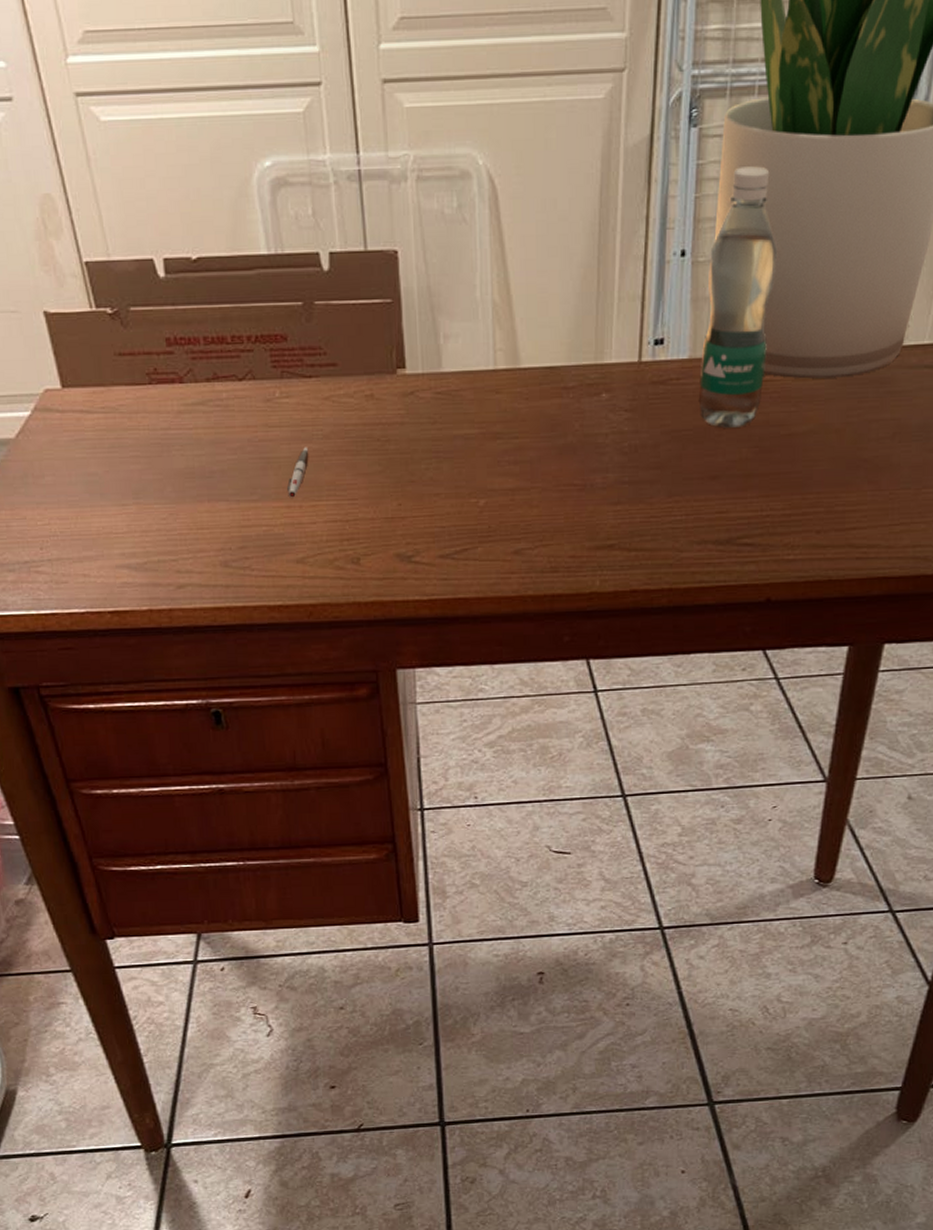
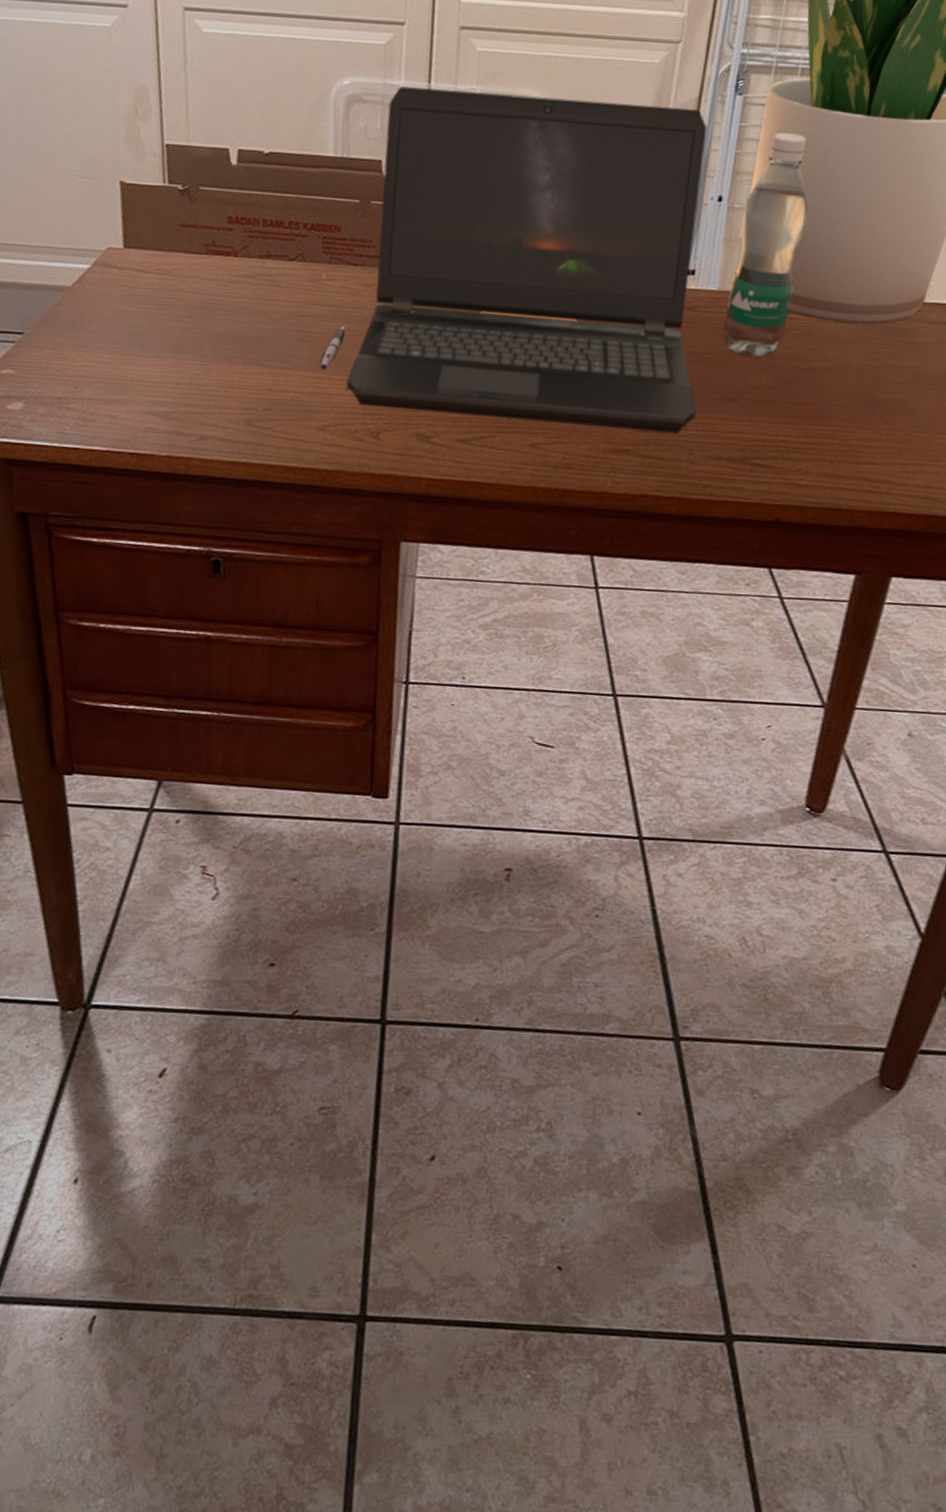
laptop computer: none [317,149,678,531] -> present [346,86,708,434]

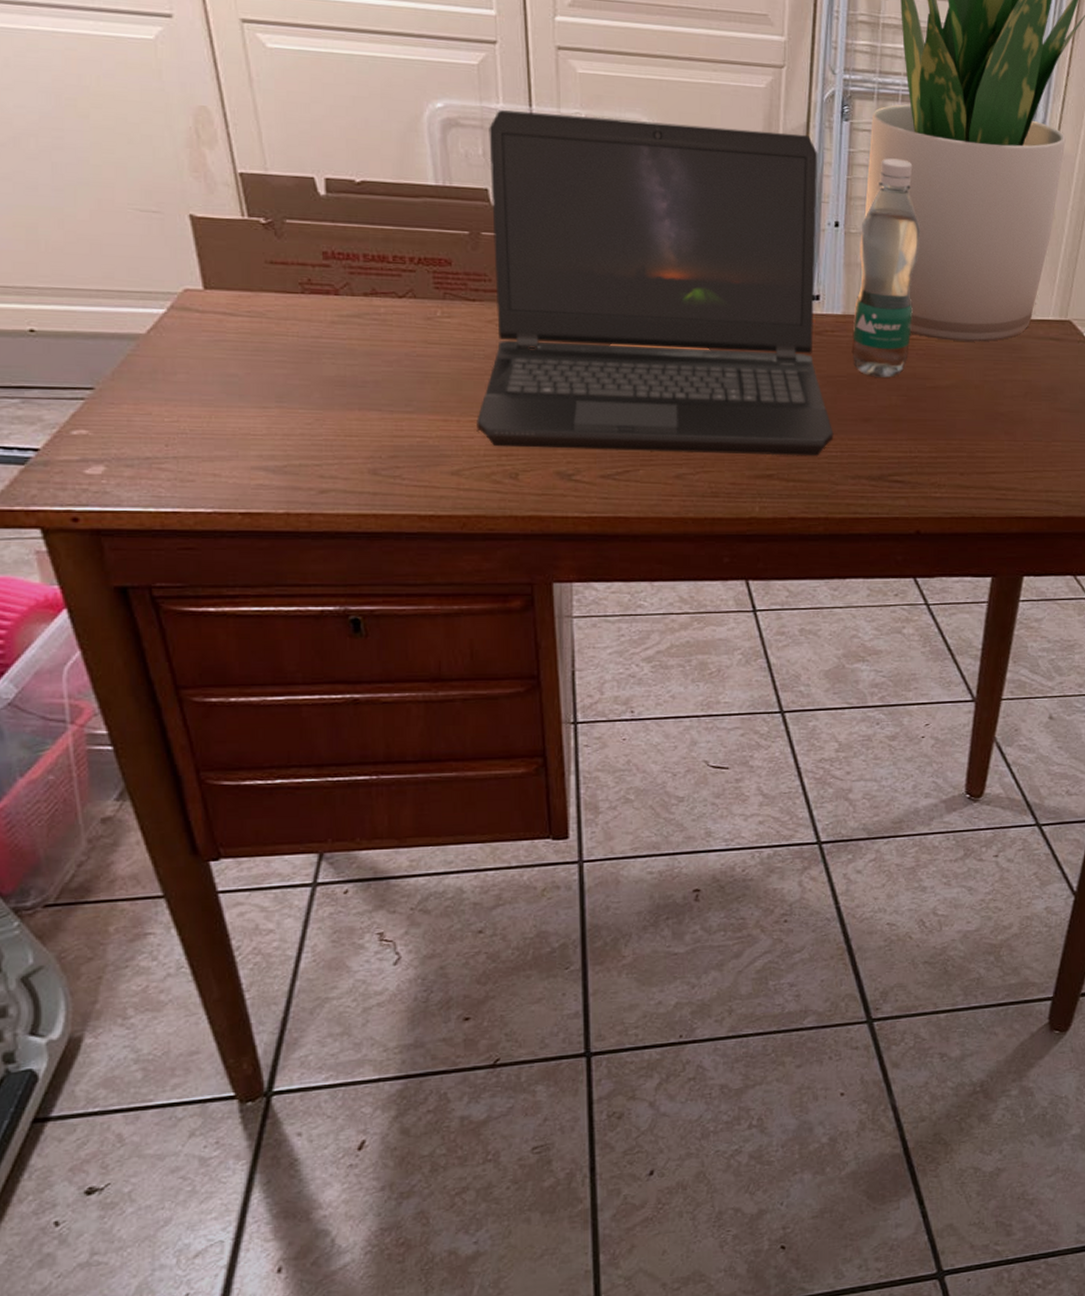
pen: present [319,326,346,370] -> none [444,365,469,412]

